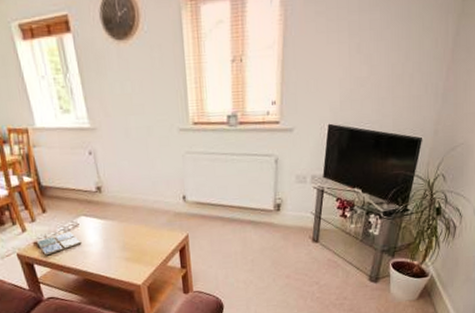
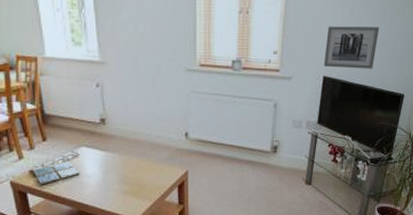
wall art: none [328,63,393,115] -> present [323,26,380,69]

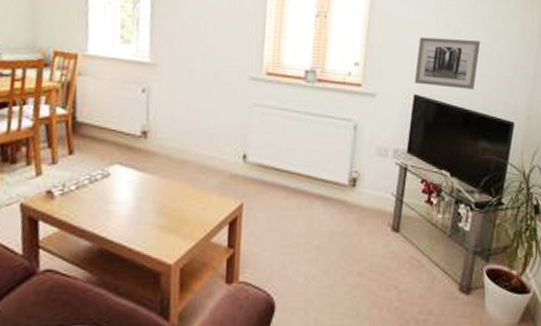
drink coaster: present [32,161,80,185] -> none [50,182,108,211]

